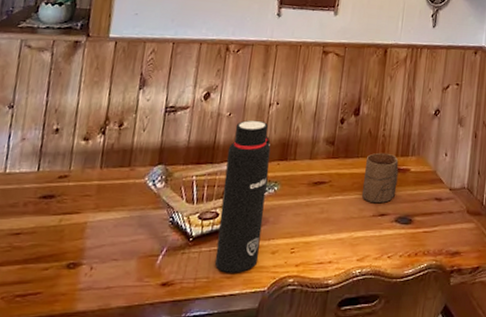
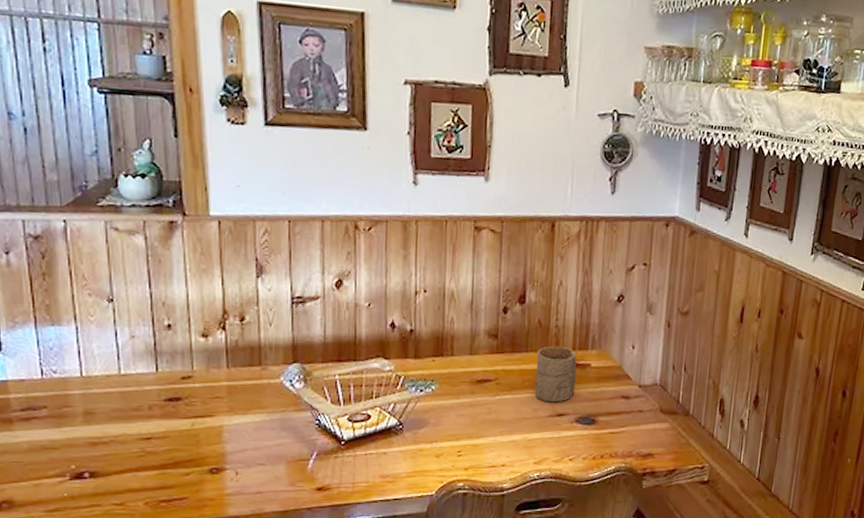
water bottle: present [214,120,271,273] -> none [372,310,423,477]

